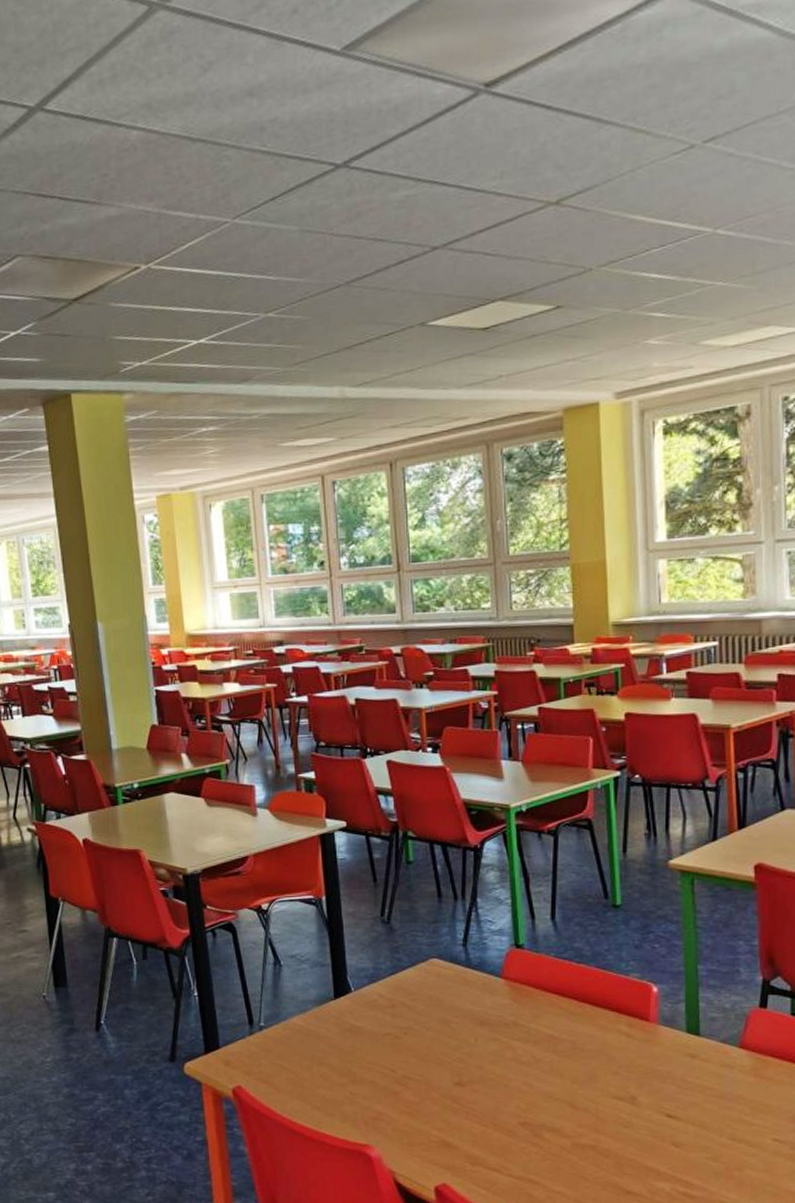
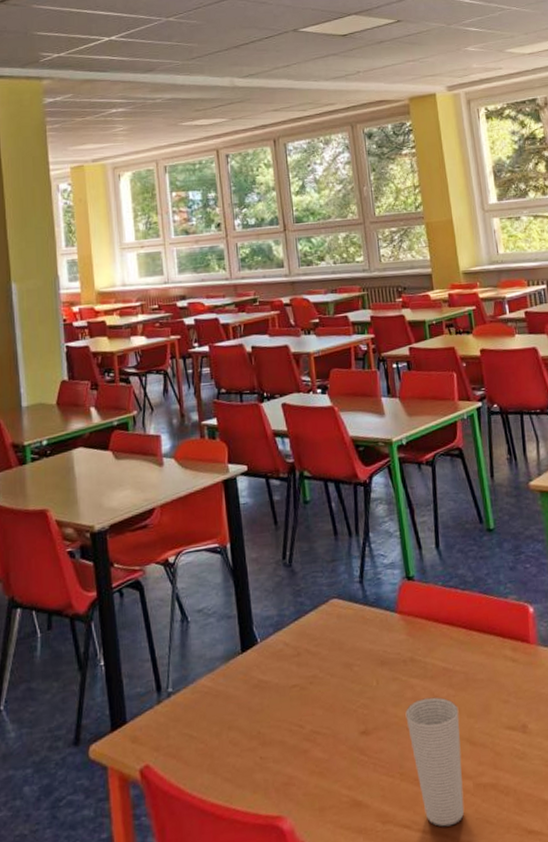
cup: none [503,1060,562,1176] -> present [405,697,465,827]

